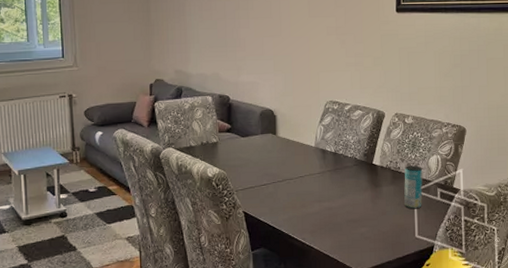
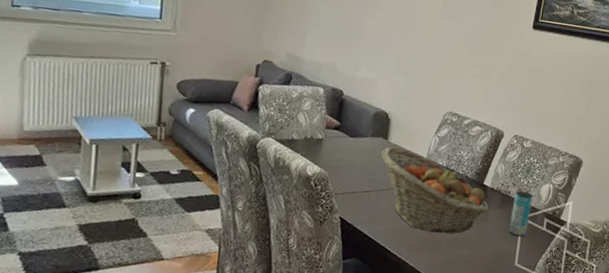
fruit basket: none [272,140,382,215] -> present [380,147,489,234]

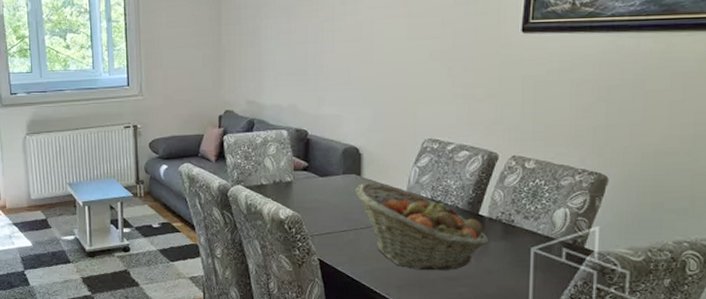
beverage can: present [509,191,533,237] -> none [517,219,544,271]

